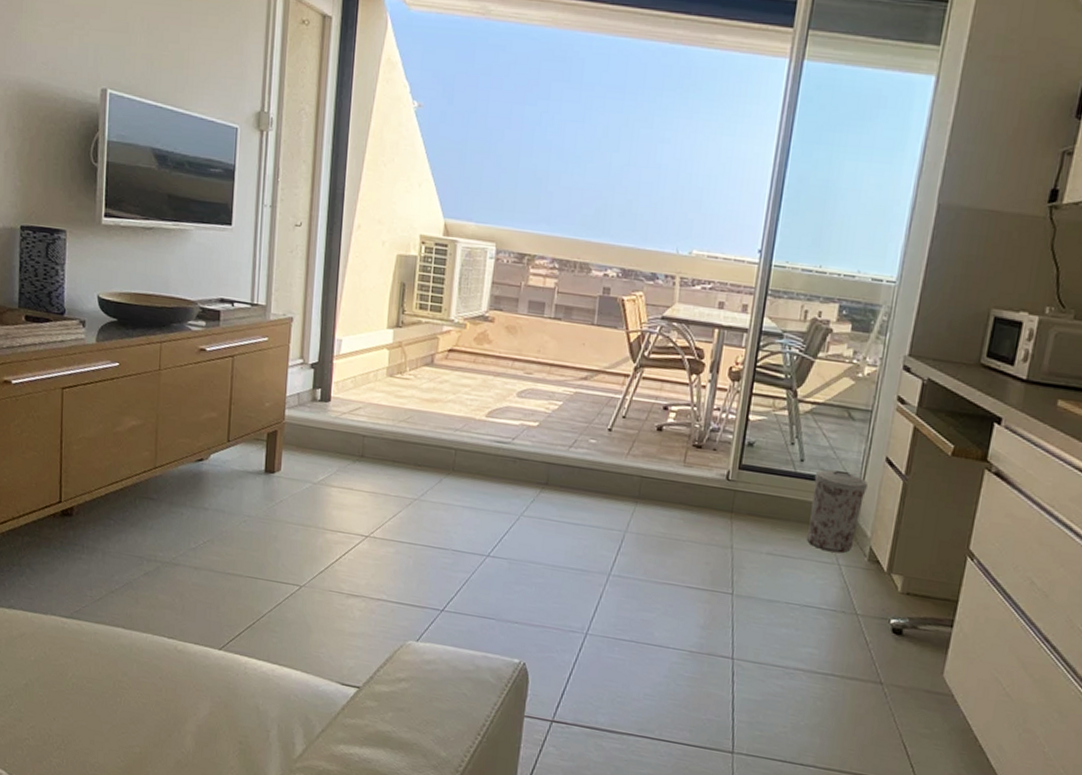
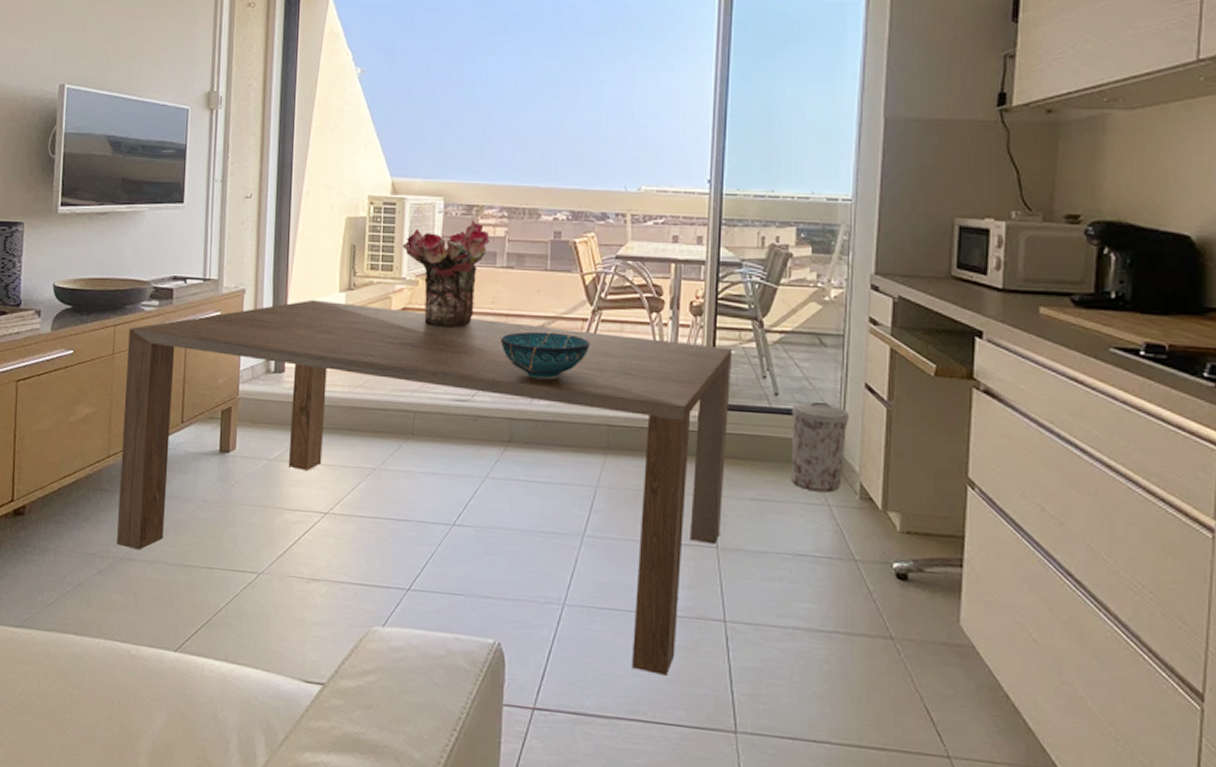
dining table: none [164,333,766,701] -> present [117,299,733,676]
bouquet: none [452,269,540,373] -> present [402,220,490,328]
decorative bowl: none [543,382,630,430] -> present [500,331,590,380]

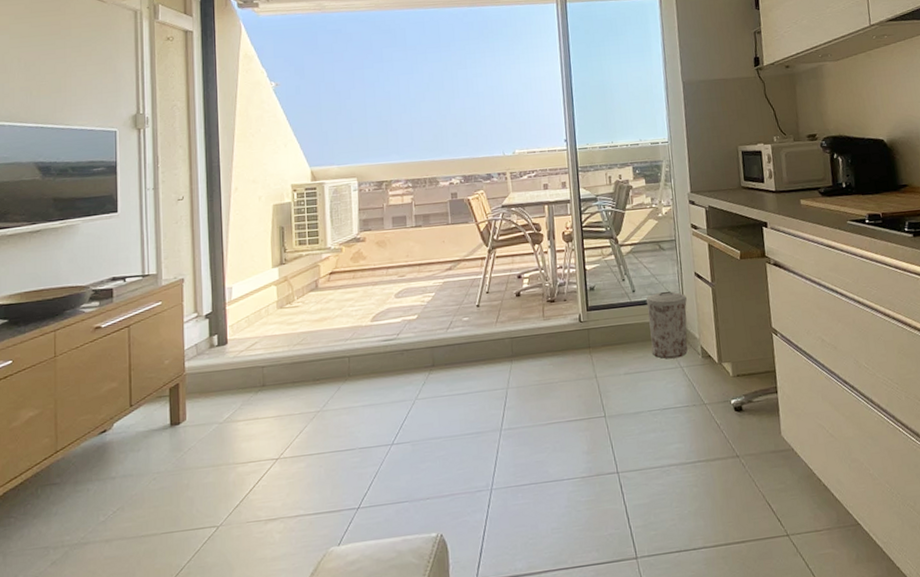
dining table: present [117,299,733,676] -> none [69,262,606,534]
bouquet: present [402,220,490,328] -> none [325,193,399,284]
decorative bowl: present [500,331,590,380] -> none [416,272,489,312]

